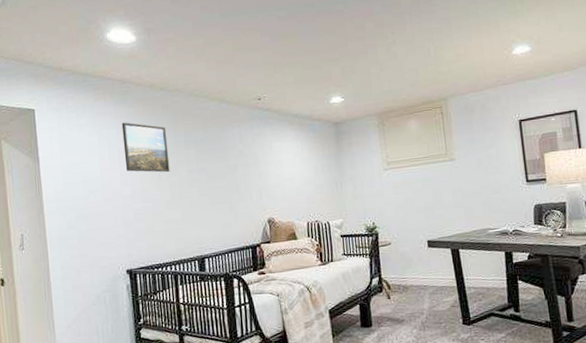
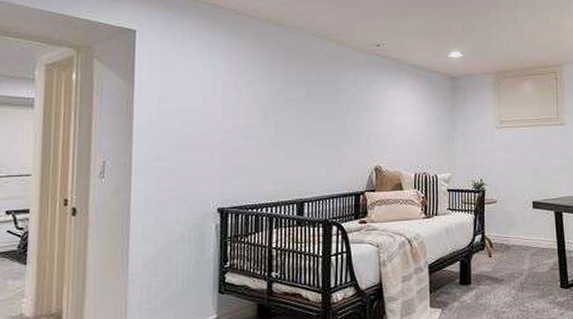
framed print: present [121,122,170,173] -> none [229,54,278,110]

